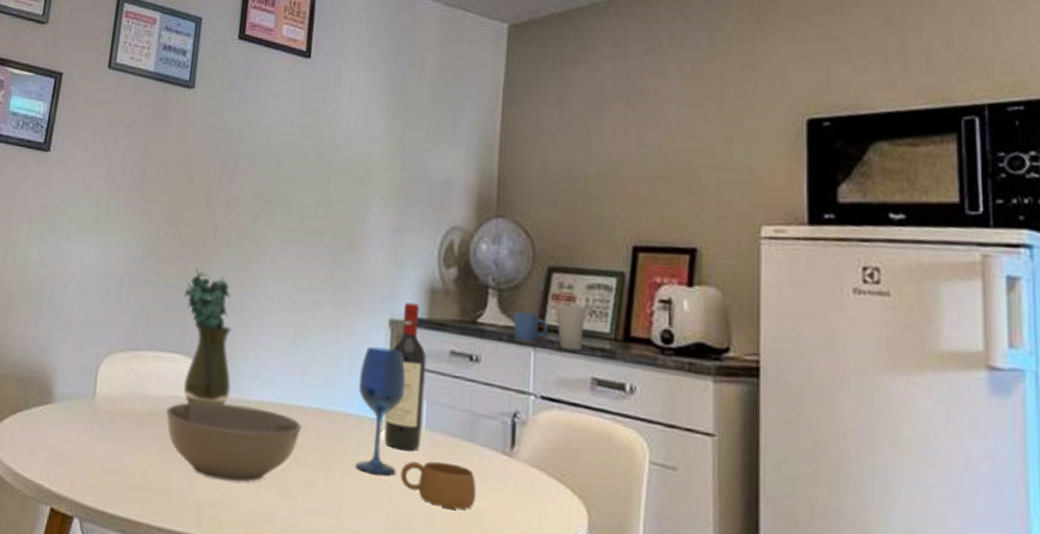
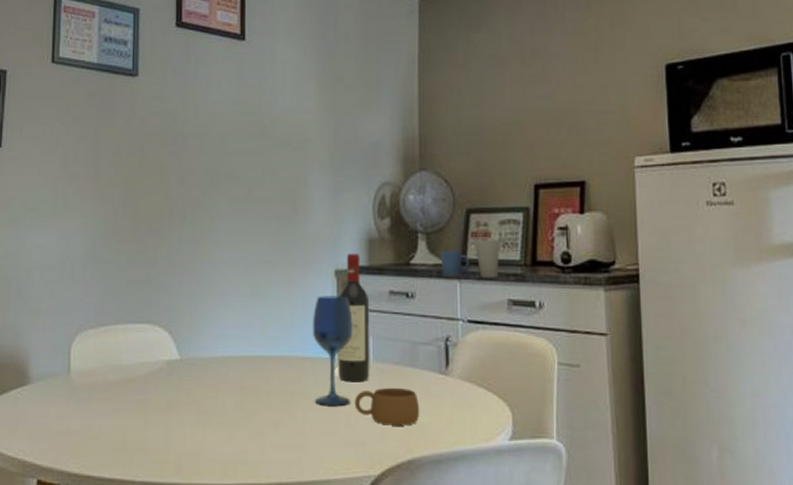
bowl: present [166,402,302,482] -> none [139,363,265,431]
vase: present [183,269,232,406] -> none [147,244,197,368]

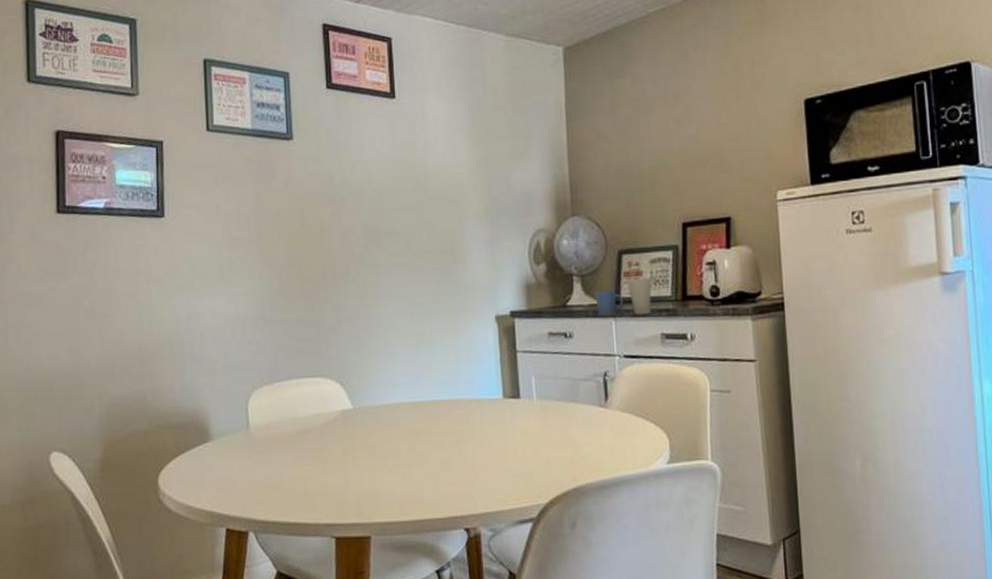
wineglass: present [312,296,353,407] -> none [476,340,517,444]
wine bottle: present [338,253,370,382] -> none [501,299,534,420]
cup: present [354,387,420,426] -> none [520,422,583,458]

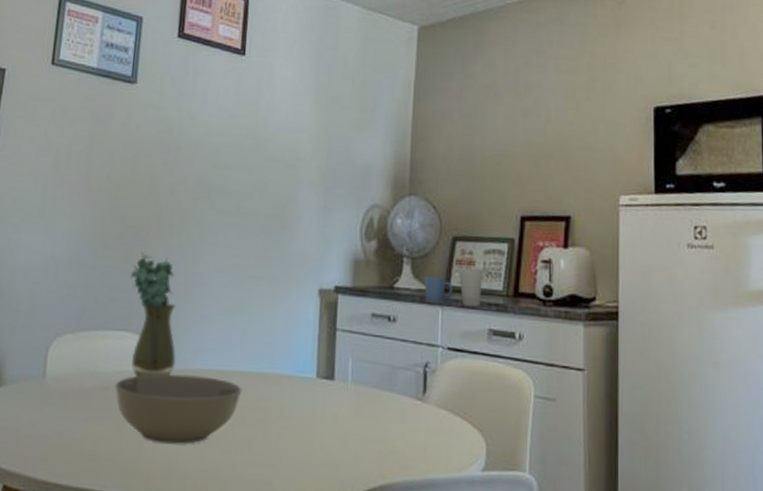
vase: none [315,302,369,418] -> present [131,252,177,377]
bowl: none [315,409,435,474] -> present [115,374,242,444]

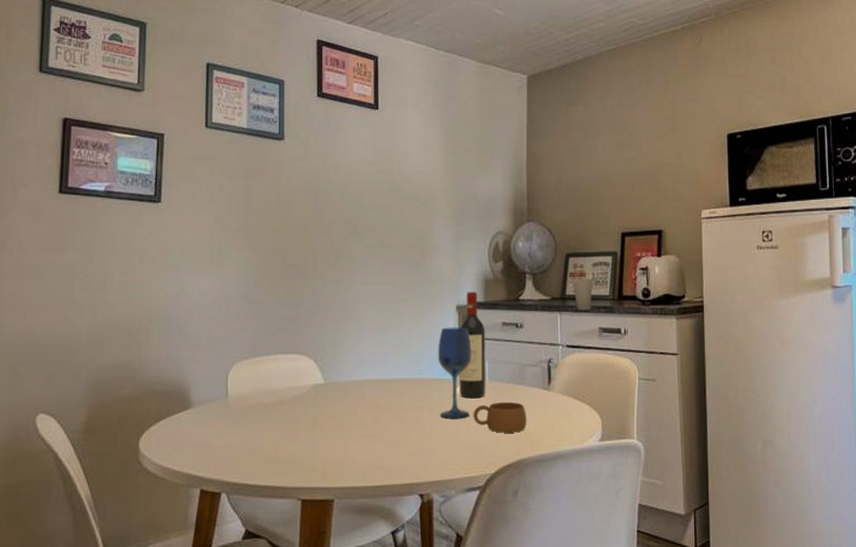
bowl: present [115,374,242,444] -> none [289,385,398,443]
vase: present [131,252,177,377] -> none [294,286,339,391]
wineglass: none [290,314,334,427] -> present [437,327,472,419]
wine bottle: none [315,273,352,403] -> present [459,291,486,399]
cup: none [329,410,395,451] -> present [473,401,527,433]
mug: present [424,275,453,303] -> none [544,288,568,310]

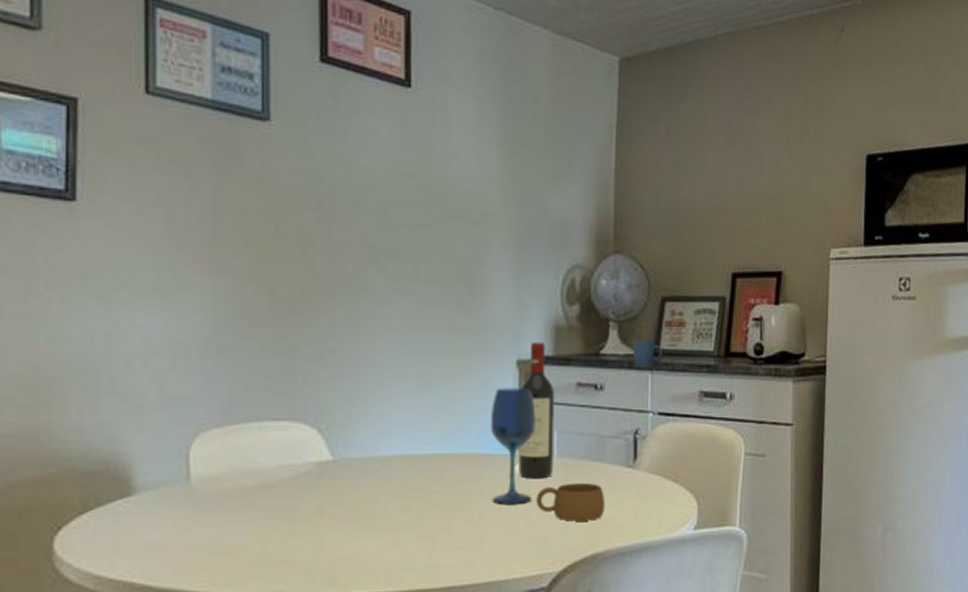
mug: none [544,288,568,310] -> present [632,340,662,368]
cup: present [573,279,593,311] -> none [669,329,694,369]

